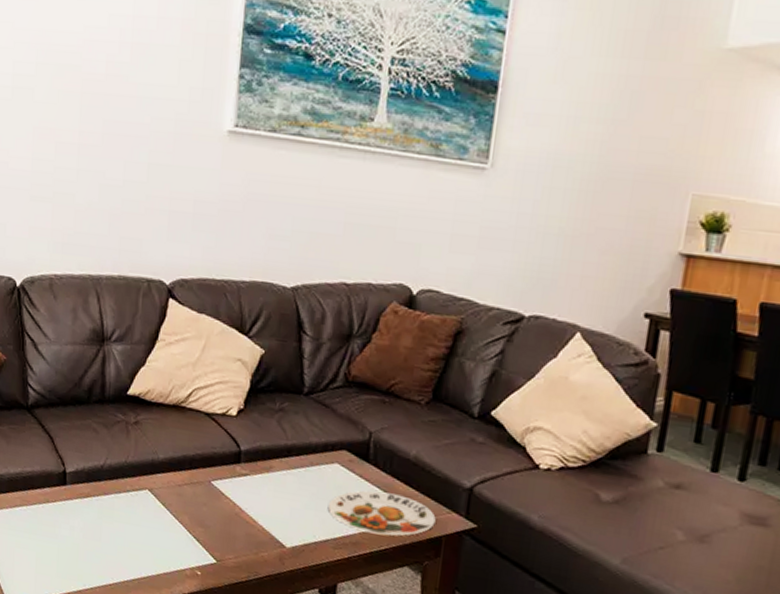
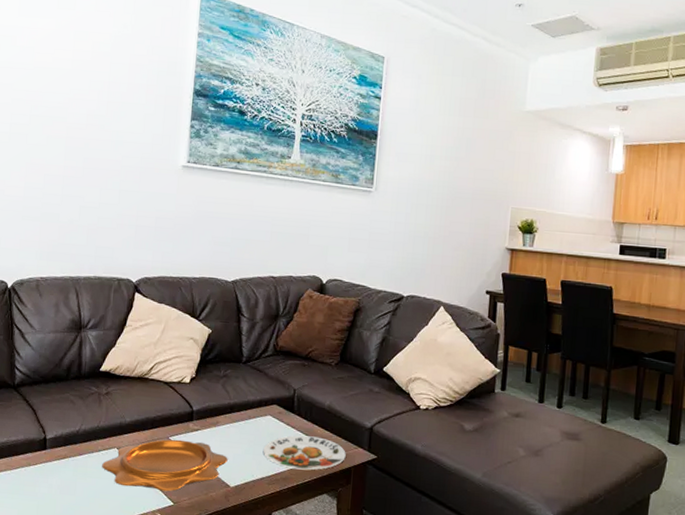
decorative bowl: none [131,482,284,547] -> present [102,438,228,492]

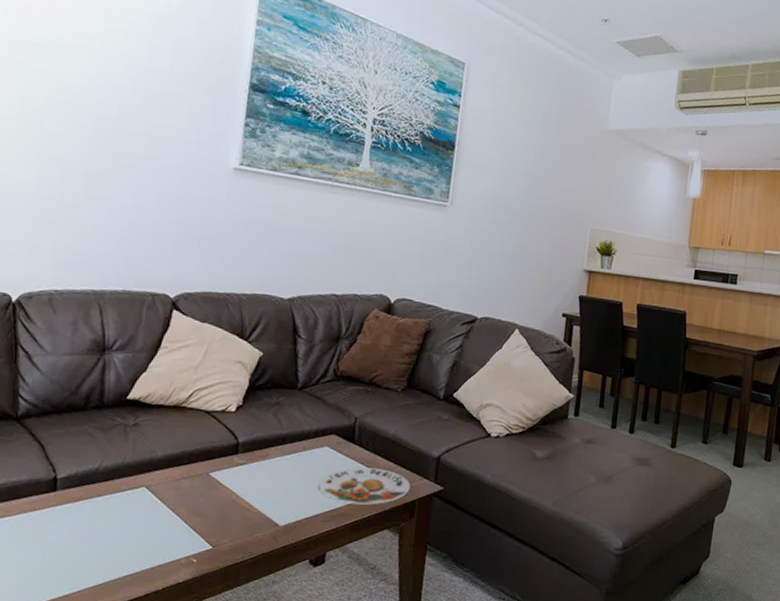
decorative bowl: present [102,438,228,492] -> none [126,474,278,534]

